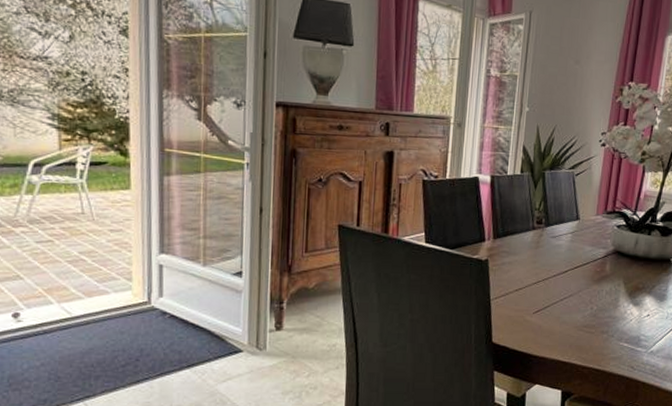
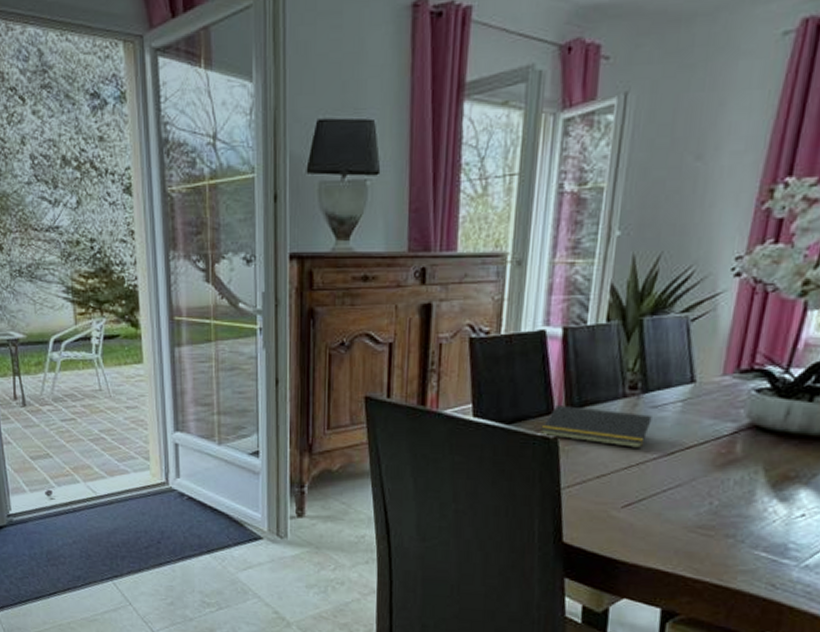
notepad: none [475,235,552,269] -> present [540,406,652,449]

